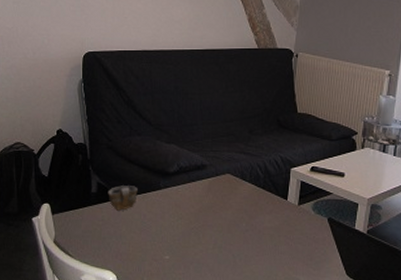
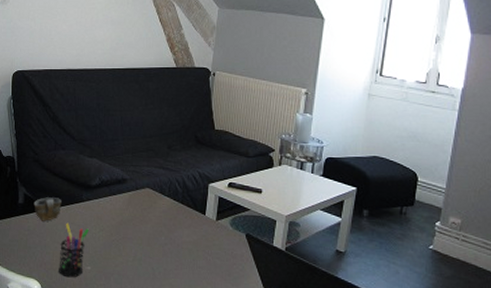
pen holder: none [135,211,168,268] -> present [59,223,90,278]

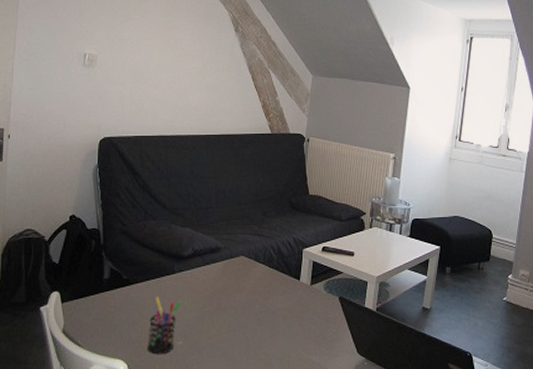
cup: present [33,197,62,221] -> none [120,271,151,297]

